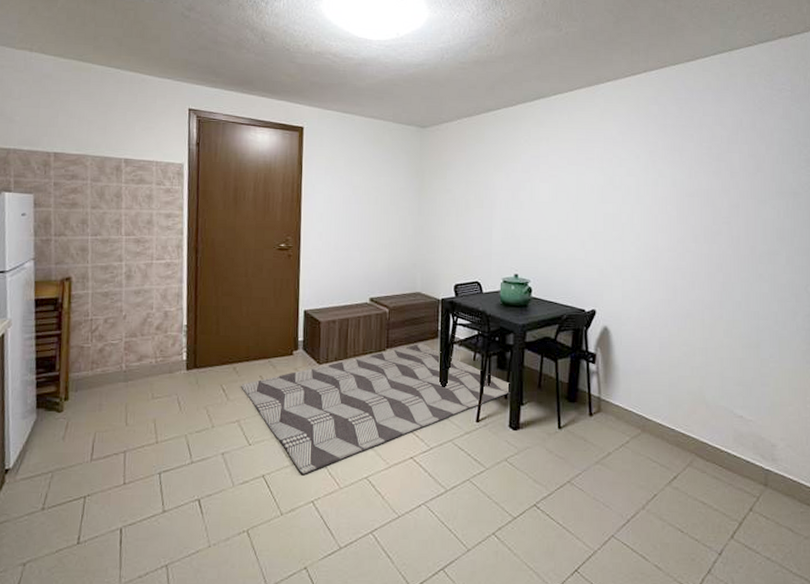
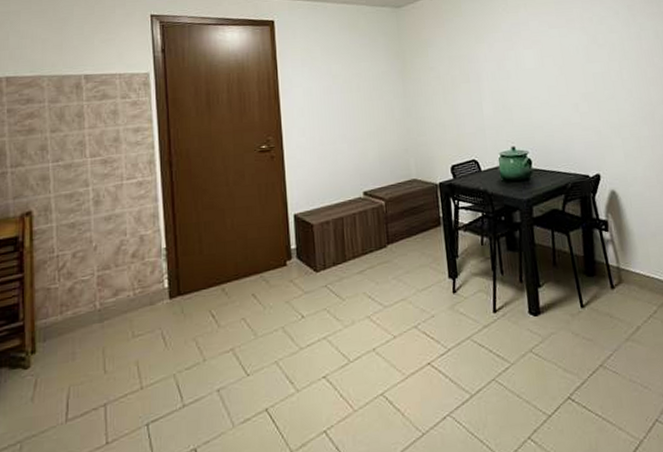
rug: present [241,344,511,474] -> none [232,234,526,401]

